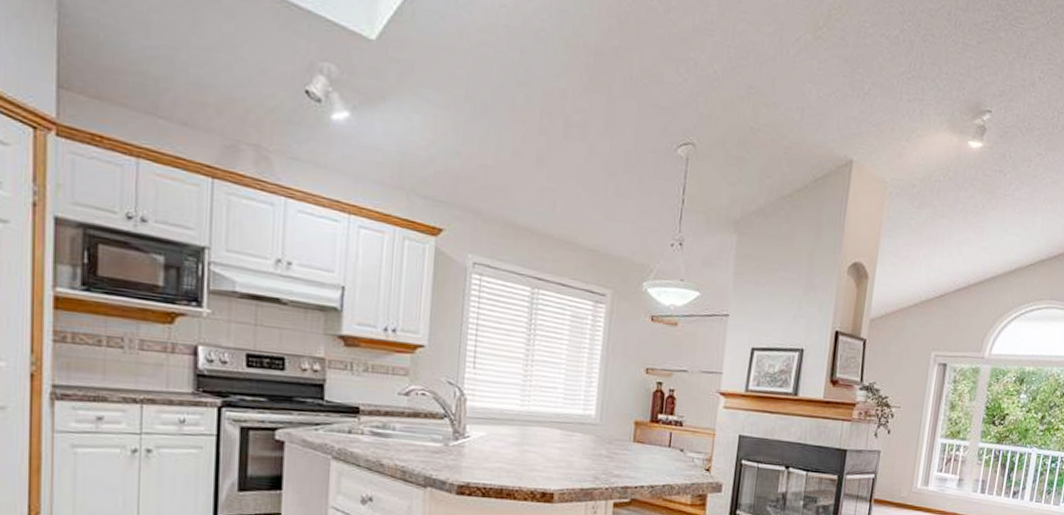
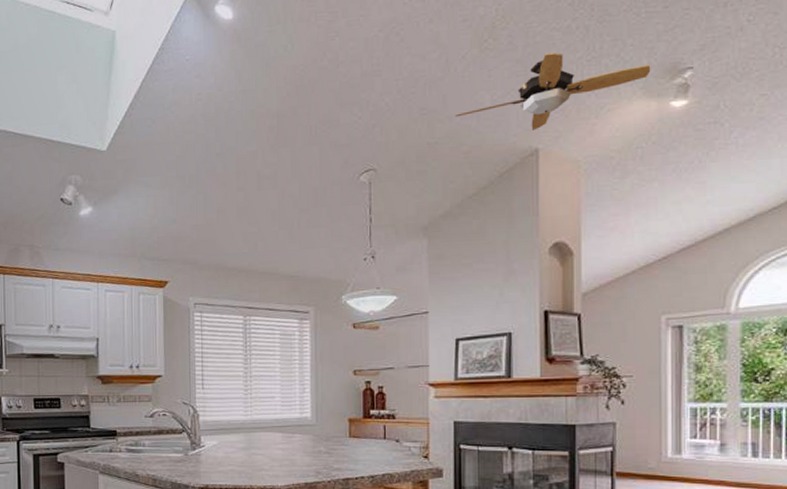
ceiling fan: none [780,58,959,140] -> present [454,52,651,131]

